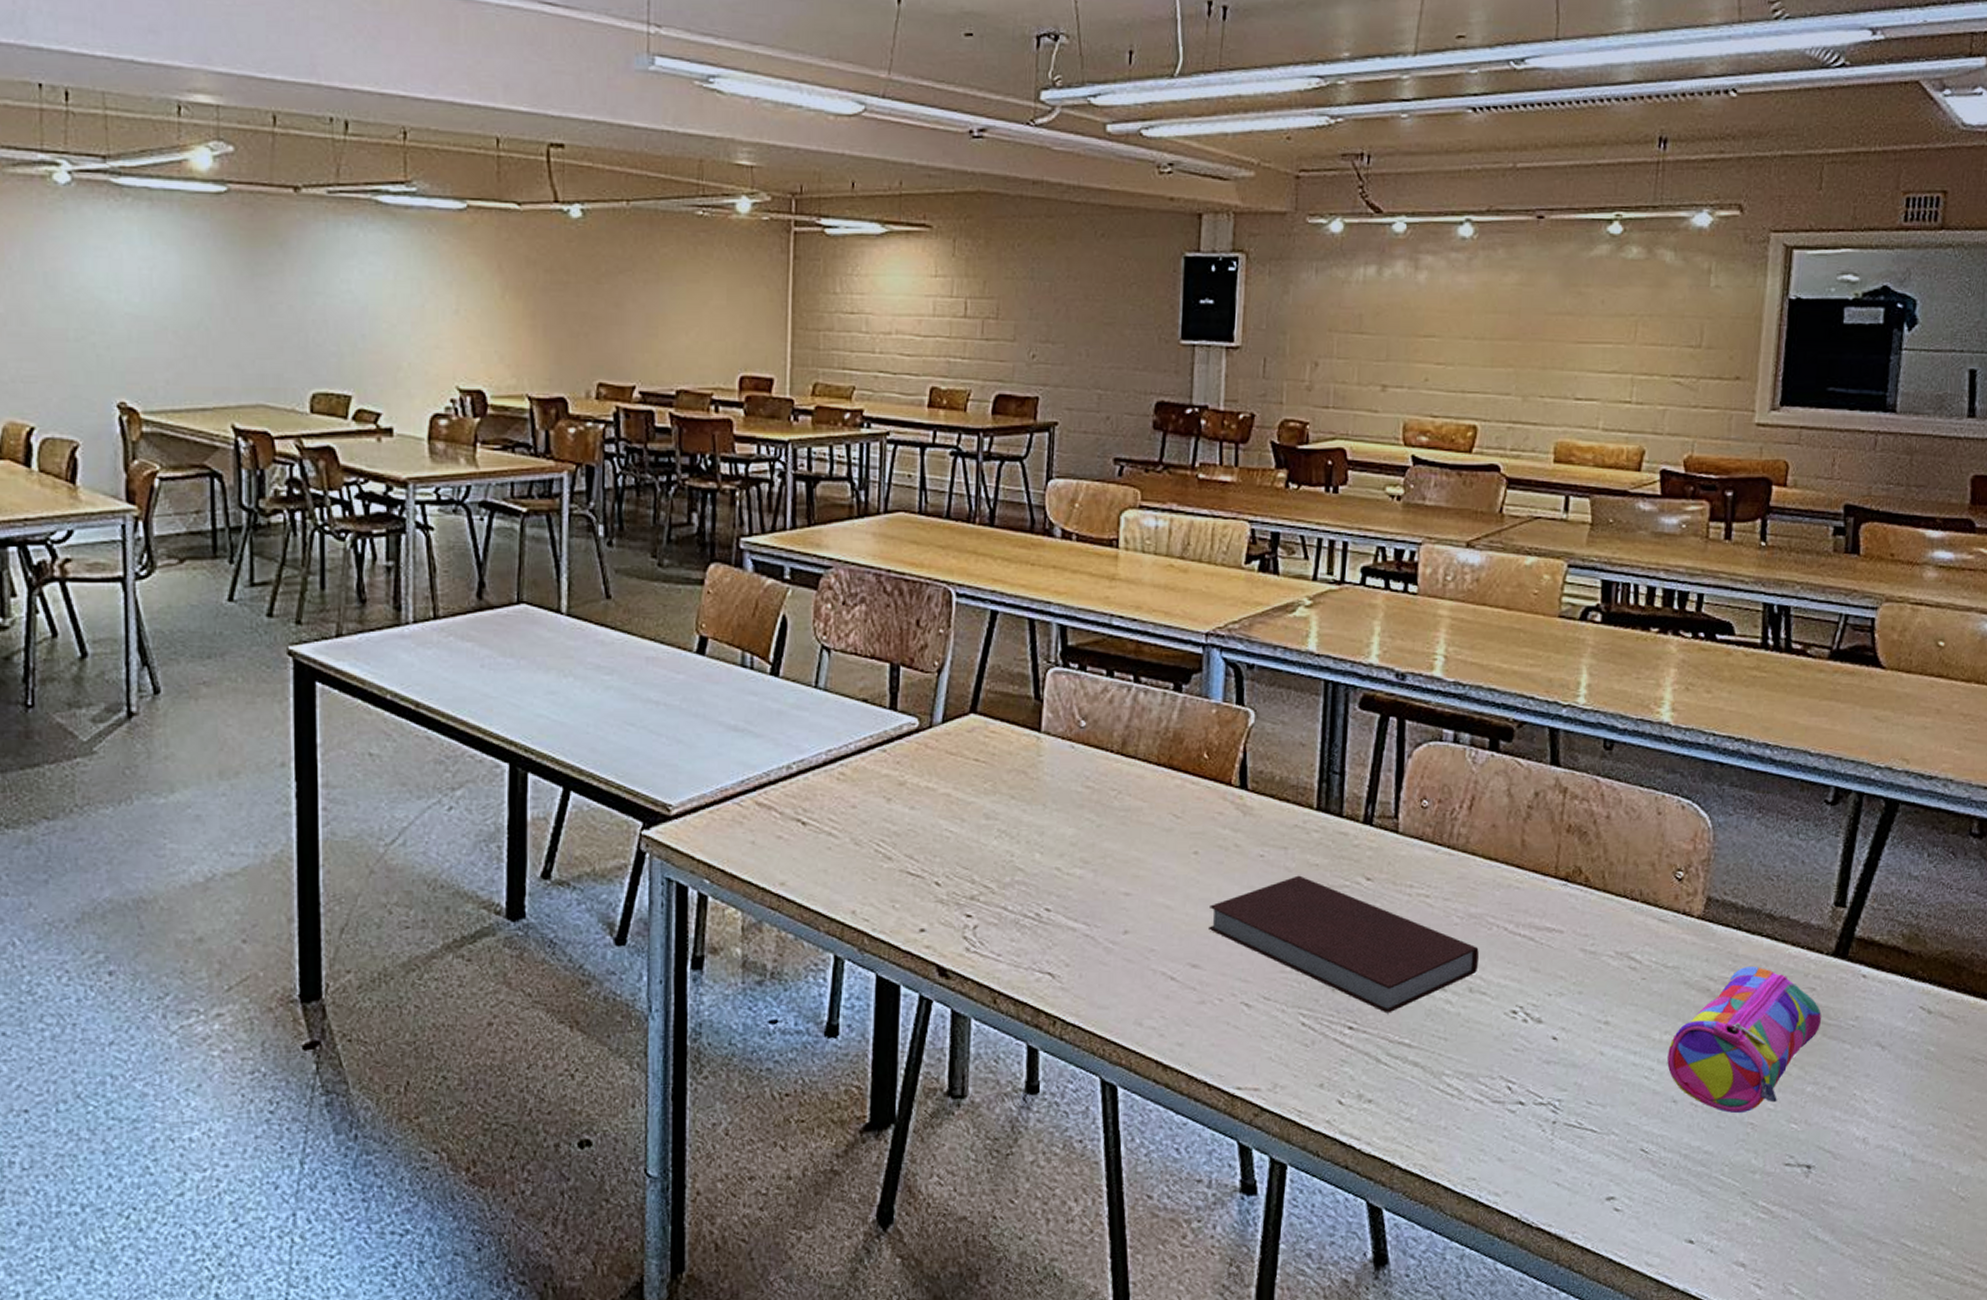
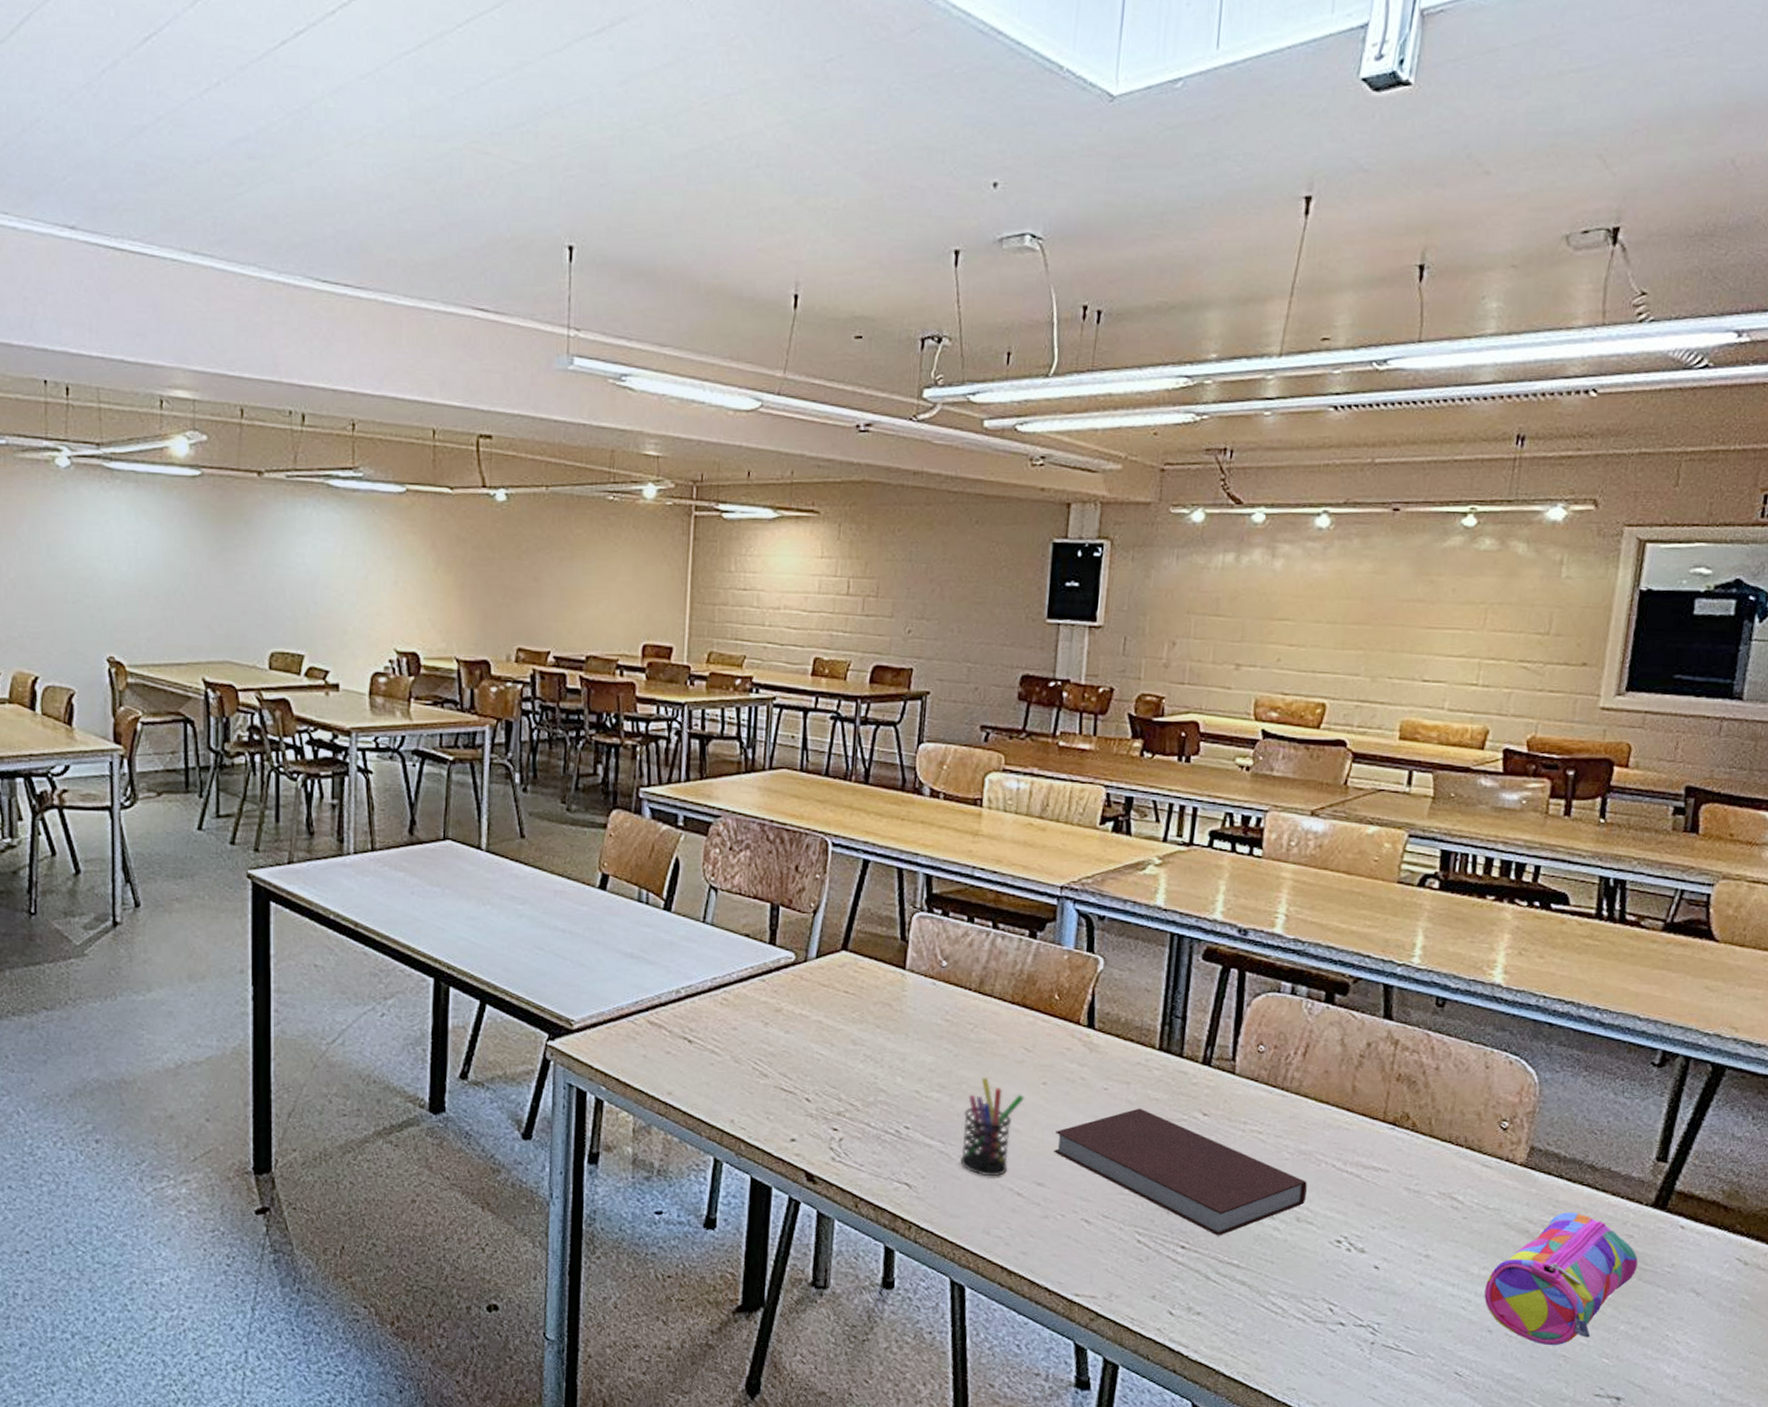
pen holder: none [1107,848,1174,961] -> present [960,1077,1024,1177]

